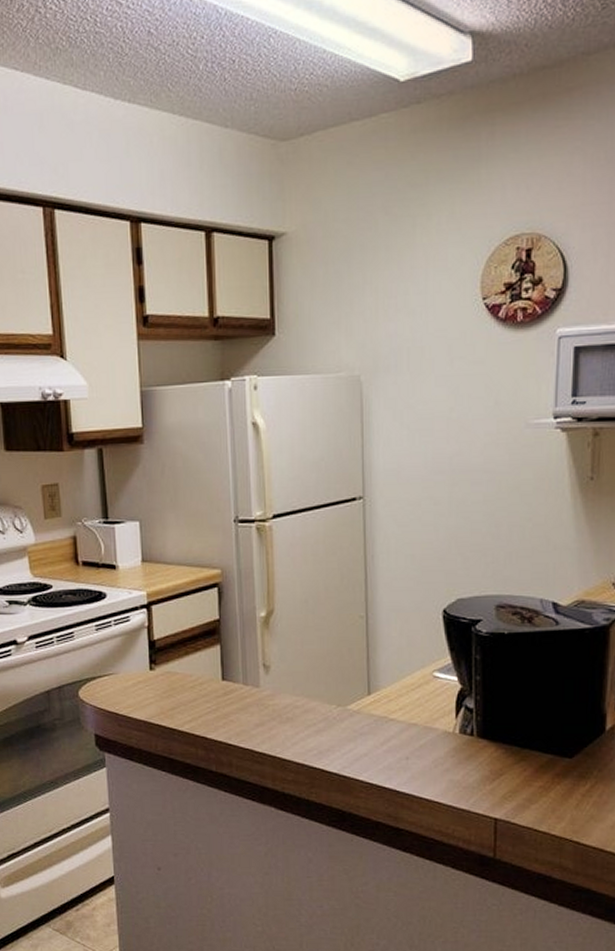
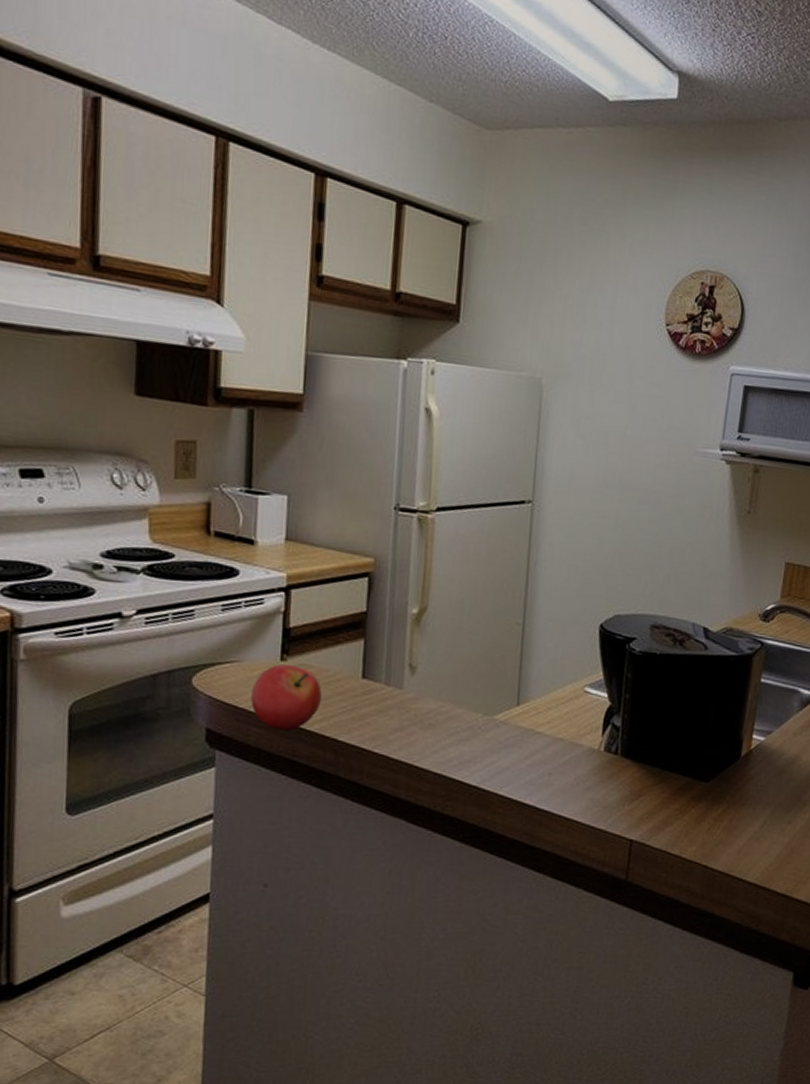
fruit: none [128,673,188,733] -> present [251,664,322,732]

